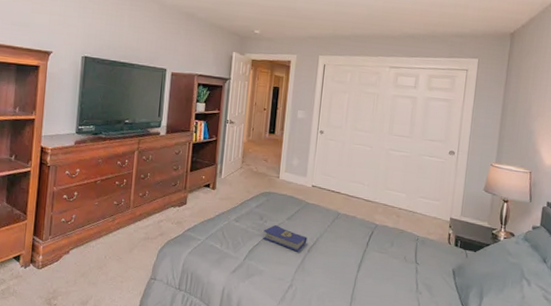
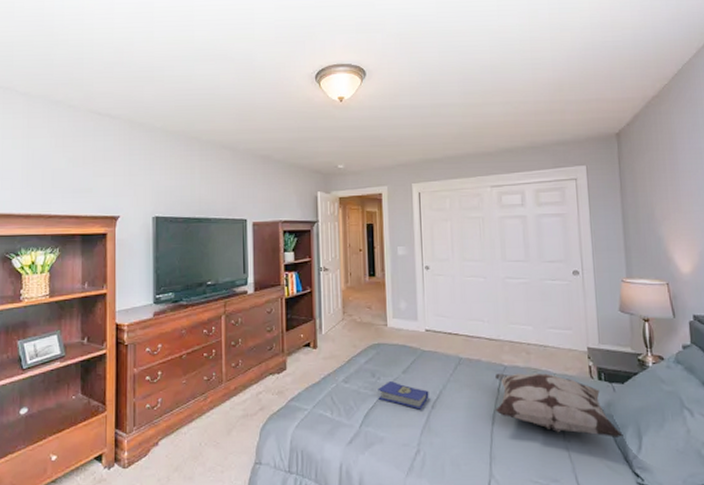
decorative pillow: none [361,230,468,295] -> present [494,372,623,437]

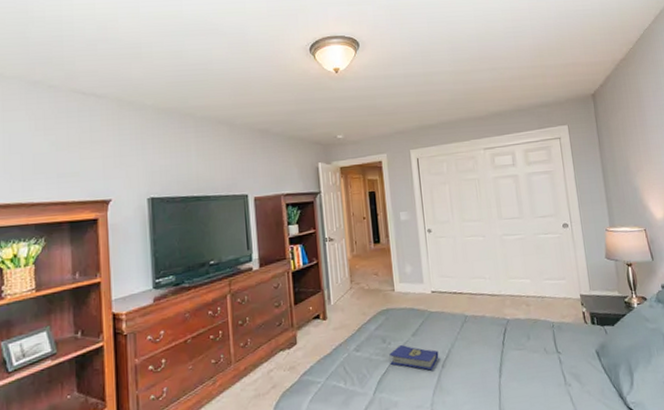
decorative pillow: present [494,372,623,437] -> none [498,323,617,379]

